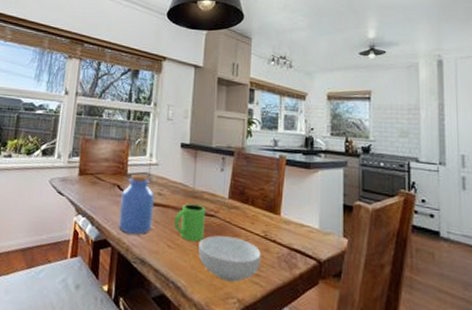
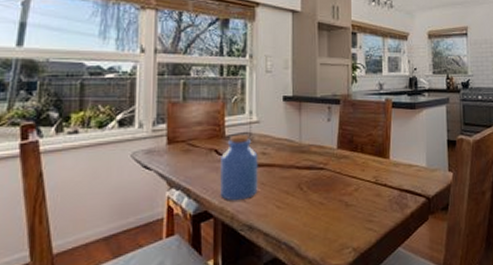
mug: present [173,203,205,242] -> none [281,159,314,199]
cereal bowl: present [198,235,261,282] -> none [310,187,373,233]

